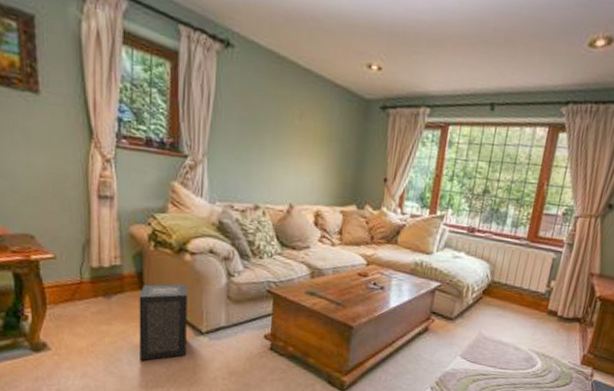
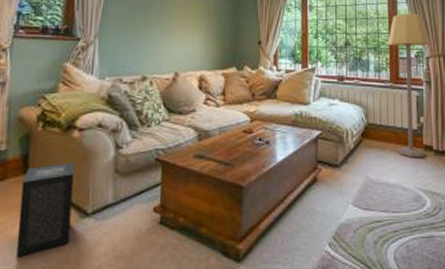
lamp: none [516,161,585,322] -> present [388,13,430,158]

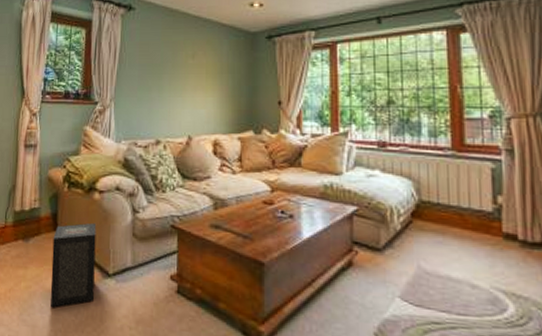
lamp: present [388,13,430,158] -> none [447,61,512,249]

